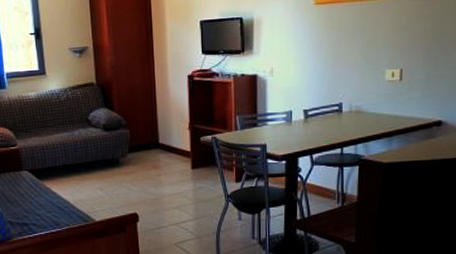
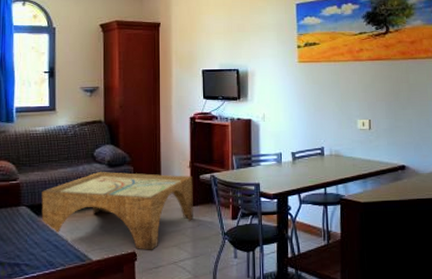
coffee table: none [41,136,195,212] -> present [41,172,193,250]

